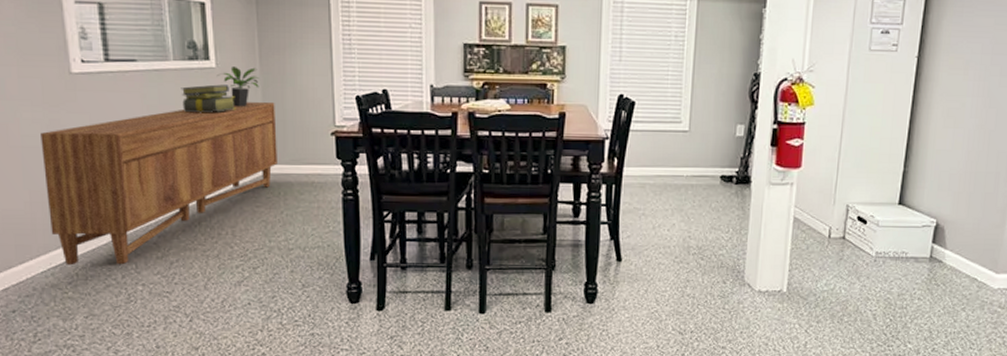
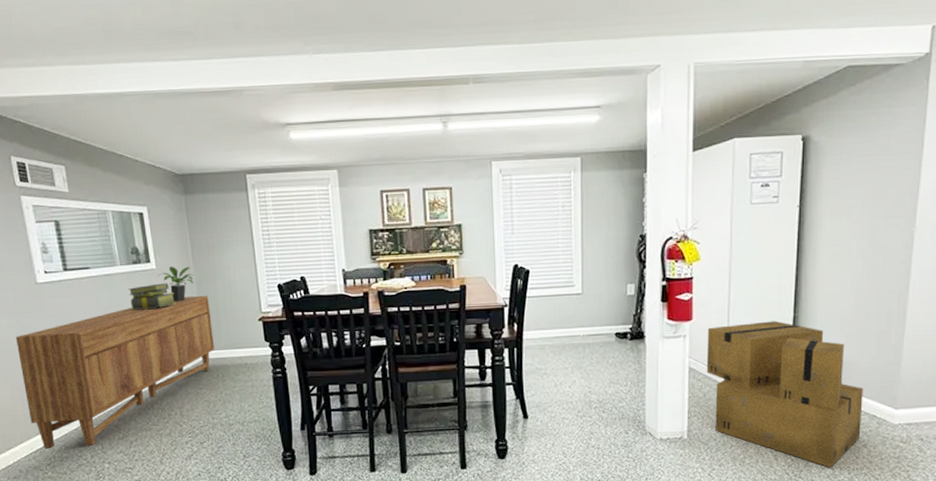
cardboard box: none [811,174,966,330] -> present [706,320,863,468]

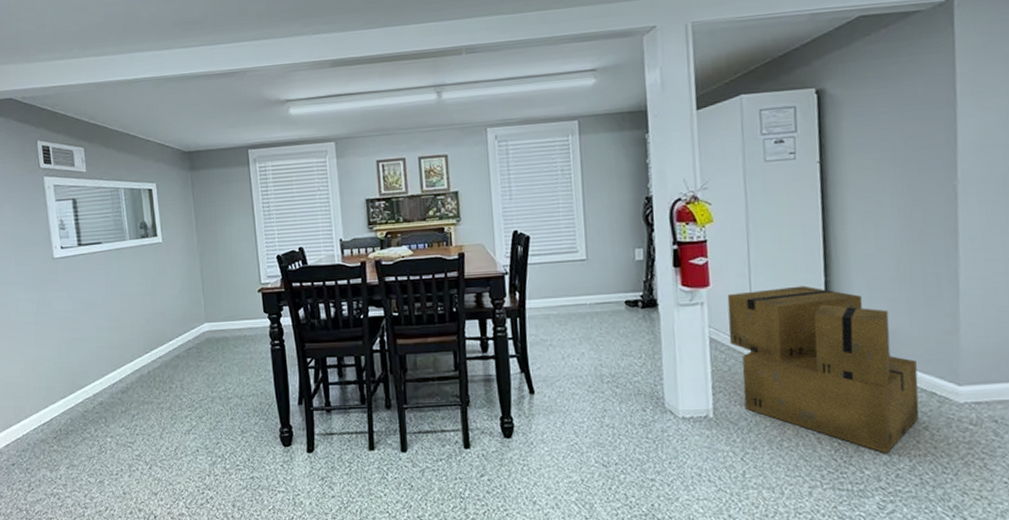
sideboard: present [16,296,214,449] -> none [32,268,215,422]
stack of books: present [128,283,176,310] -> none [136,256,180,283]
potted plant: present [157,266,194,302] -> none [163,239,197,275]

